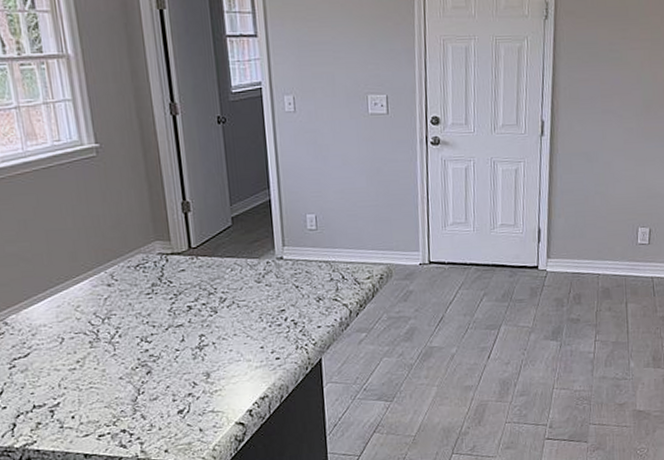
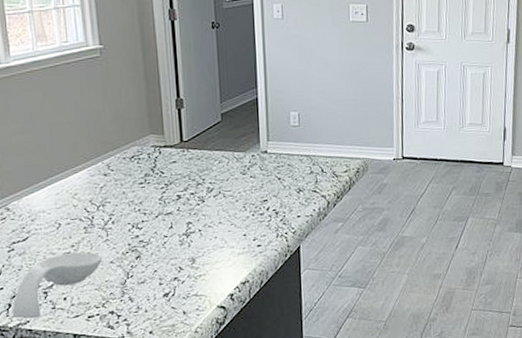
spoon rest: none [17,368,110,439] -> present [12,252,102,319]

